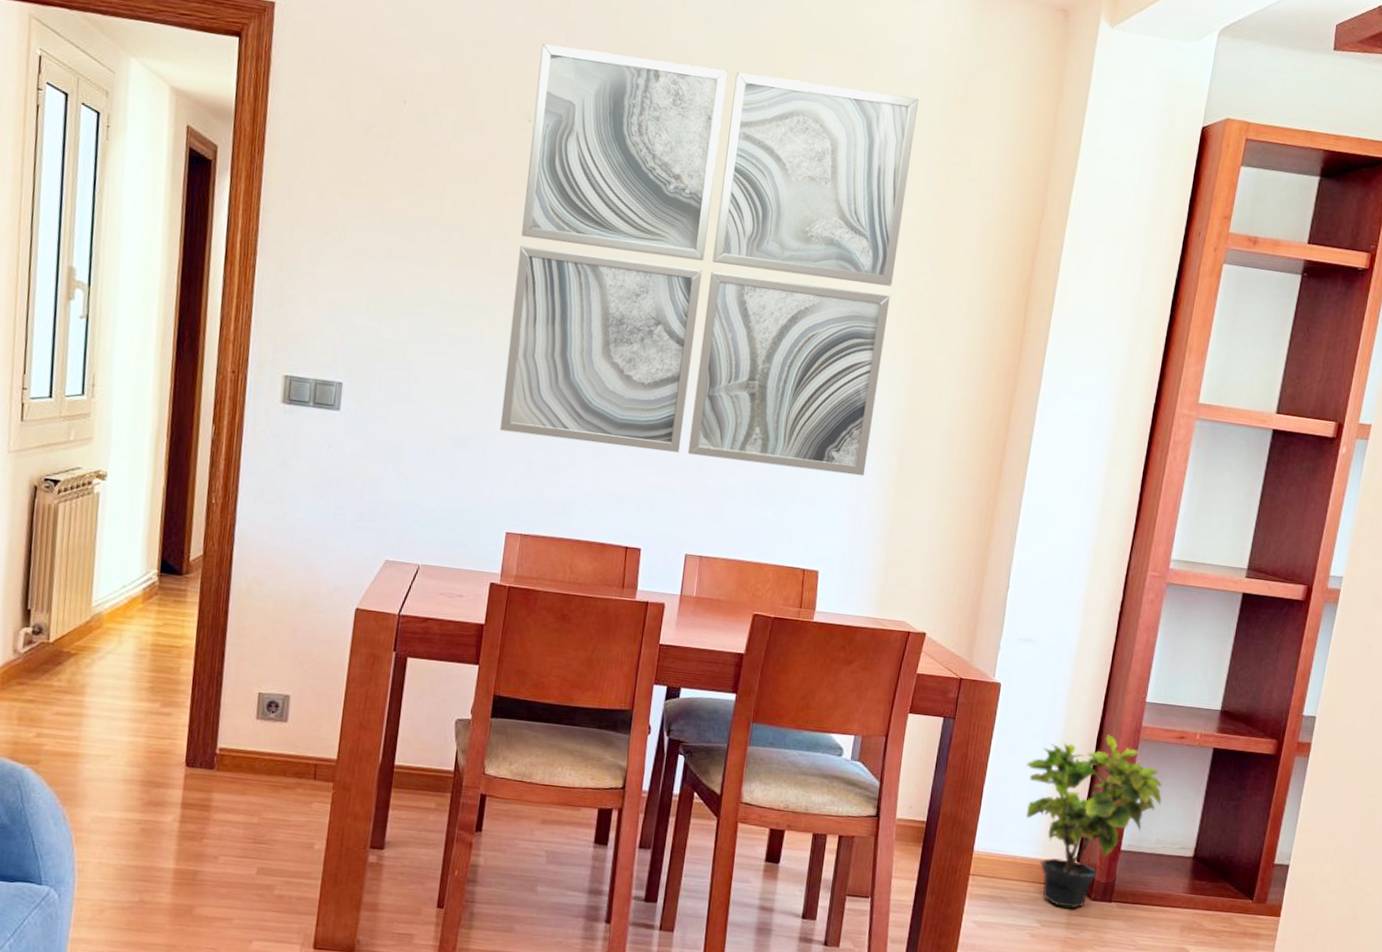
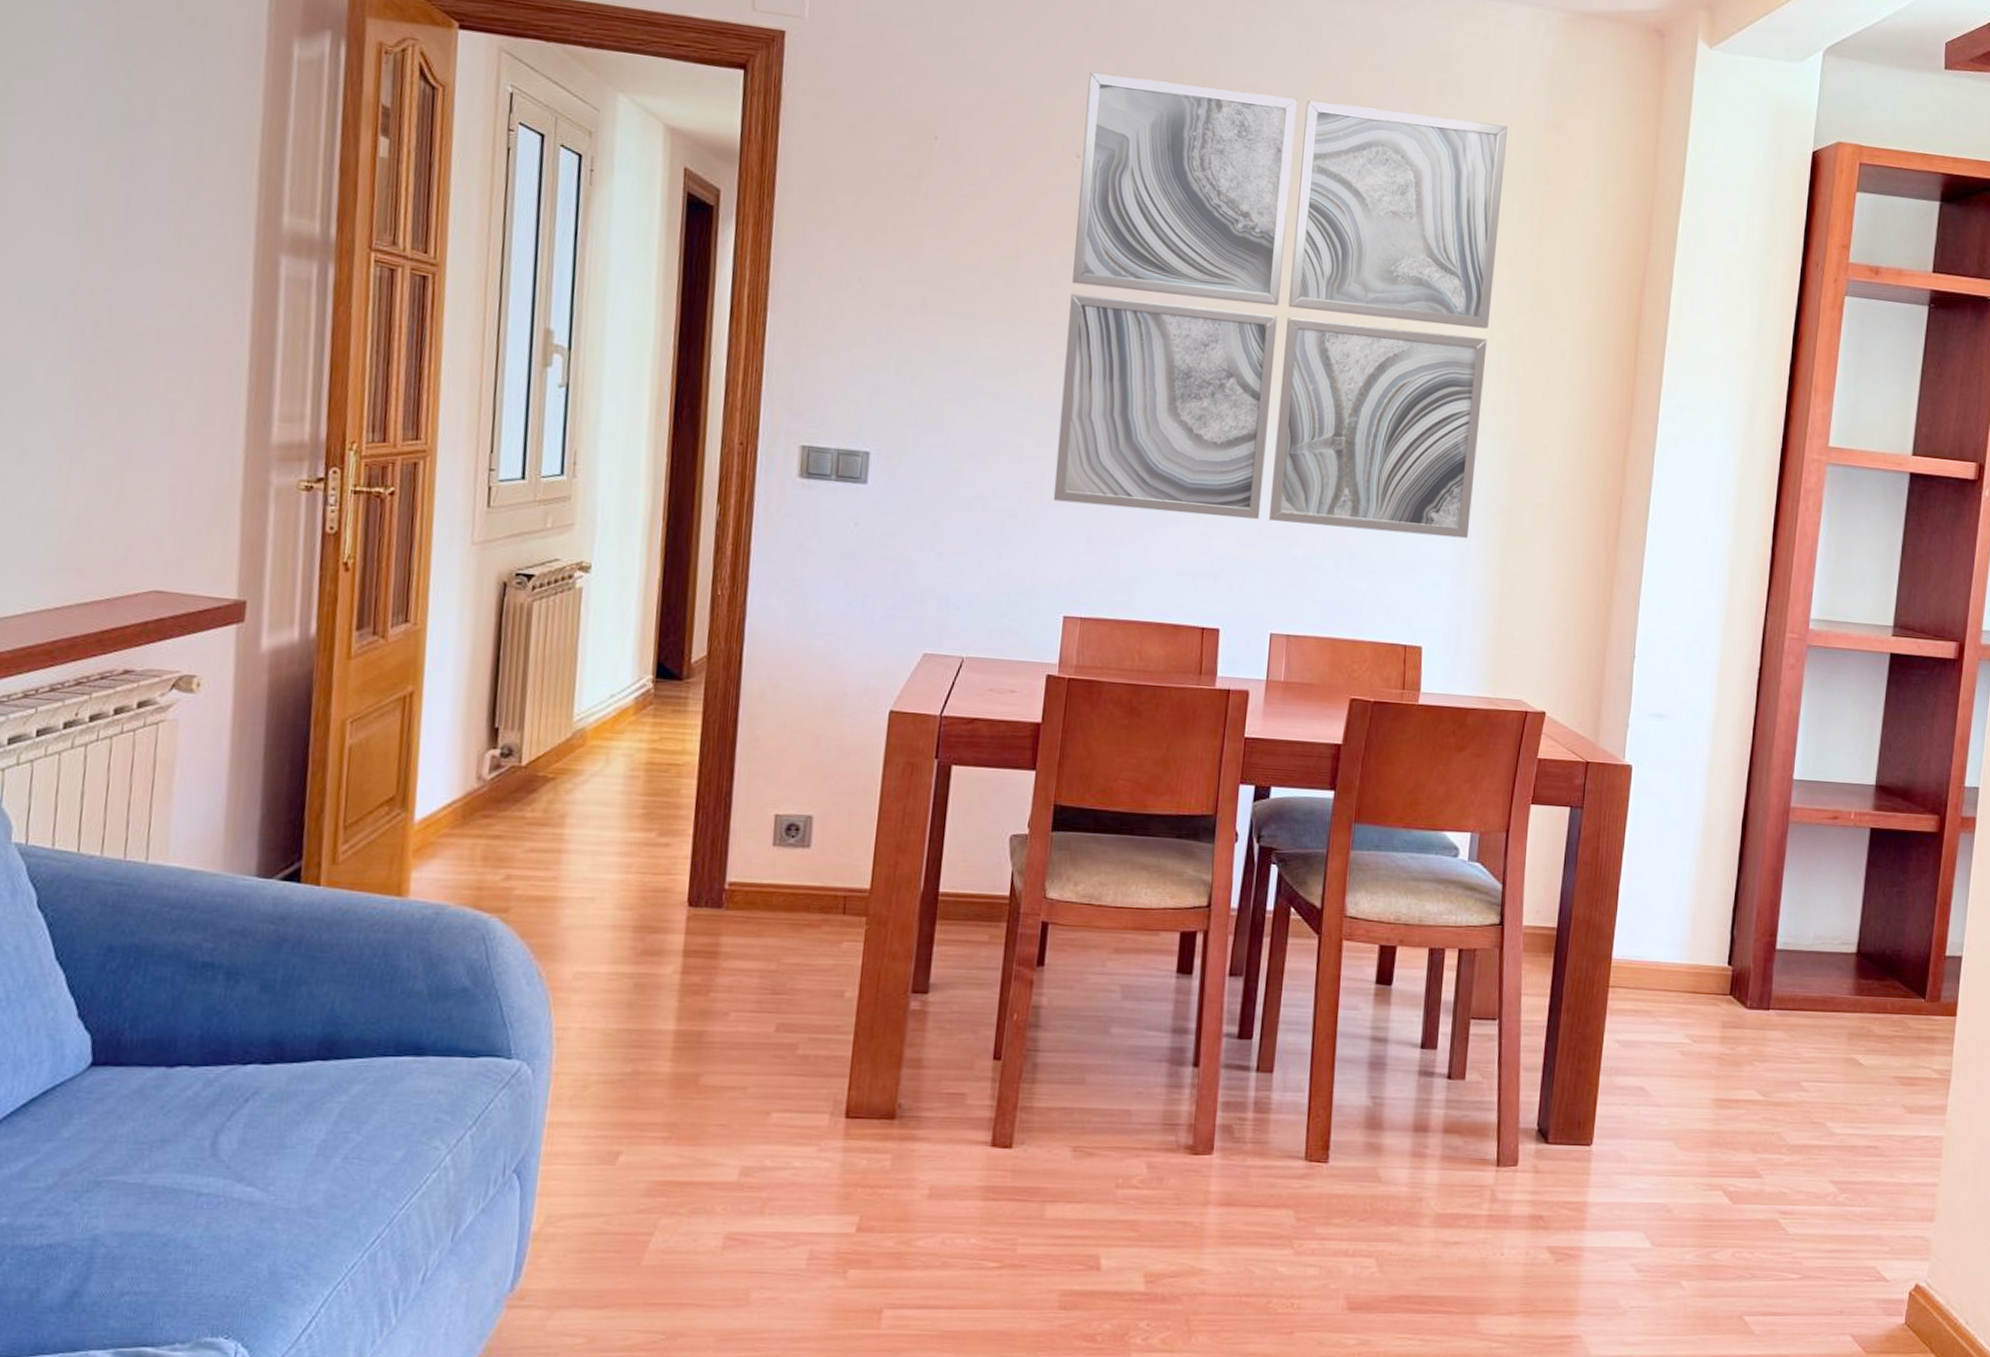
potted plant: present [1025,734,1162,908] -> none [1665,818,1818,1019]

